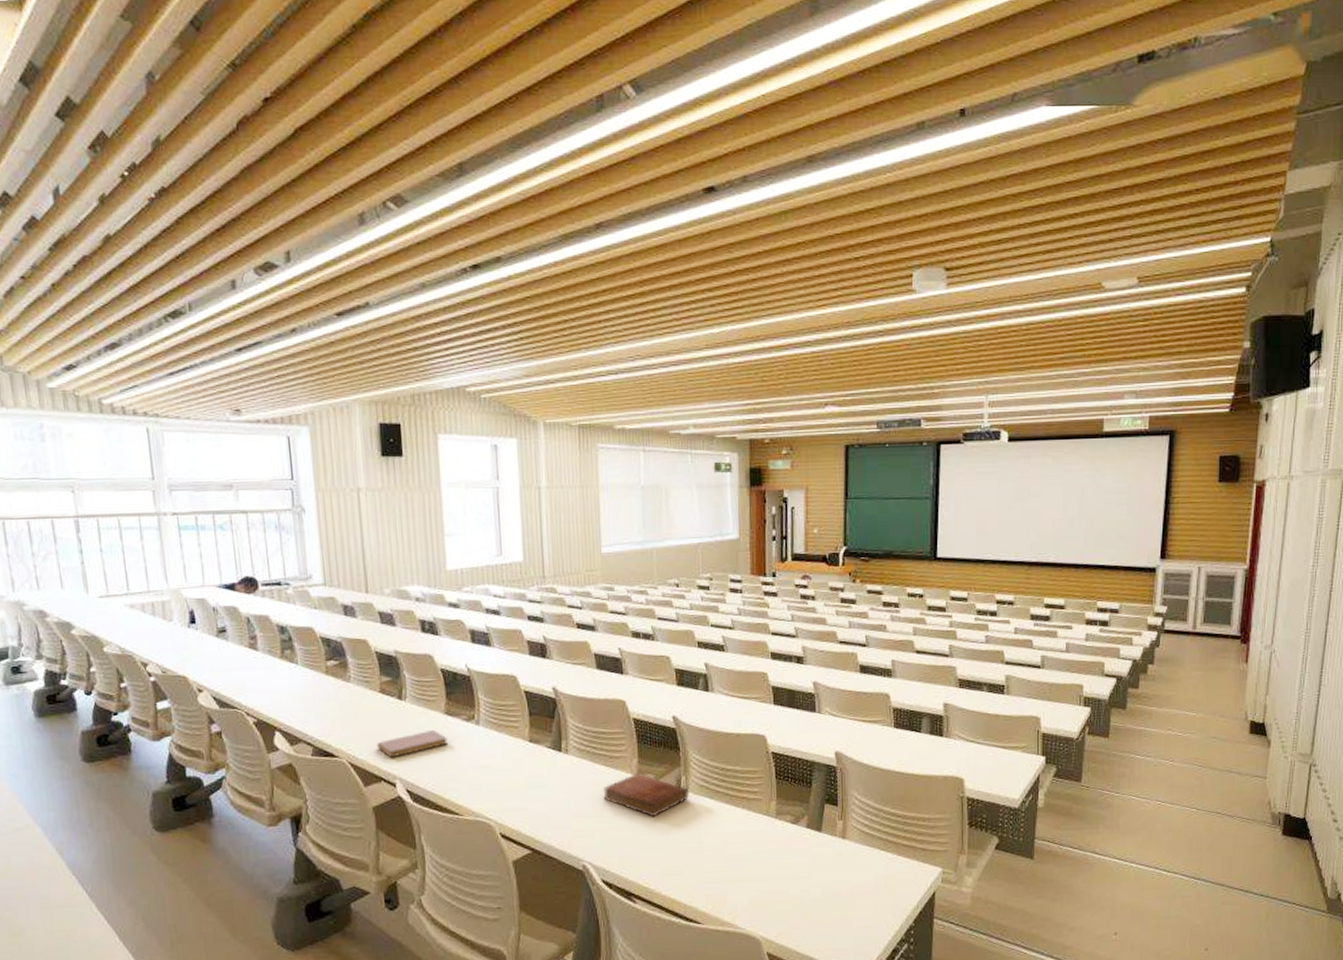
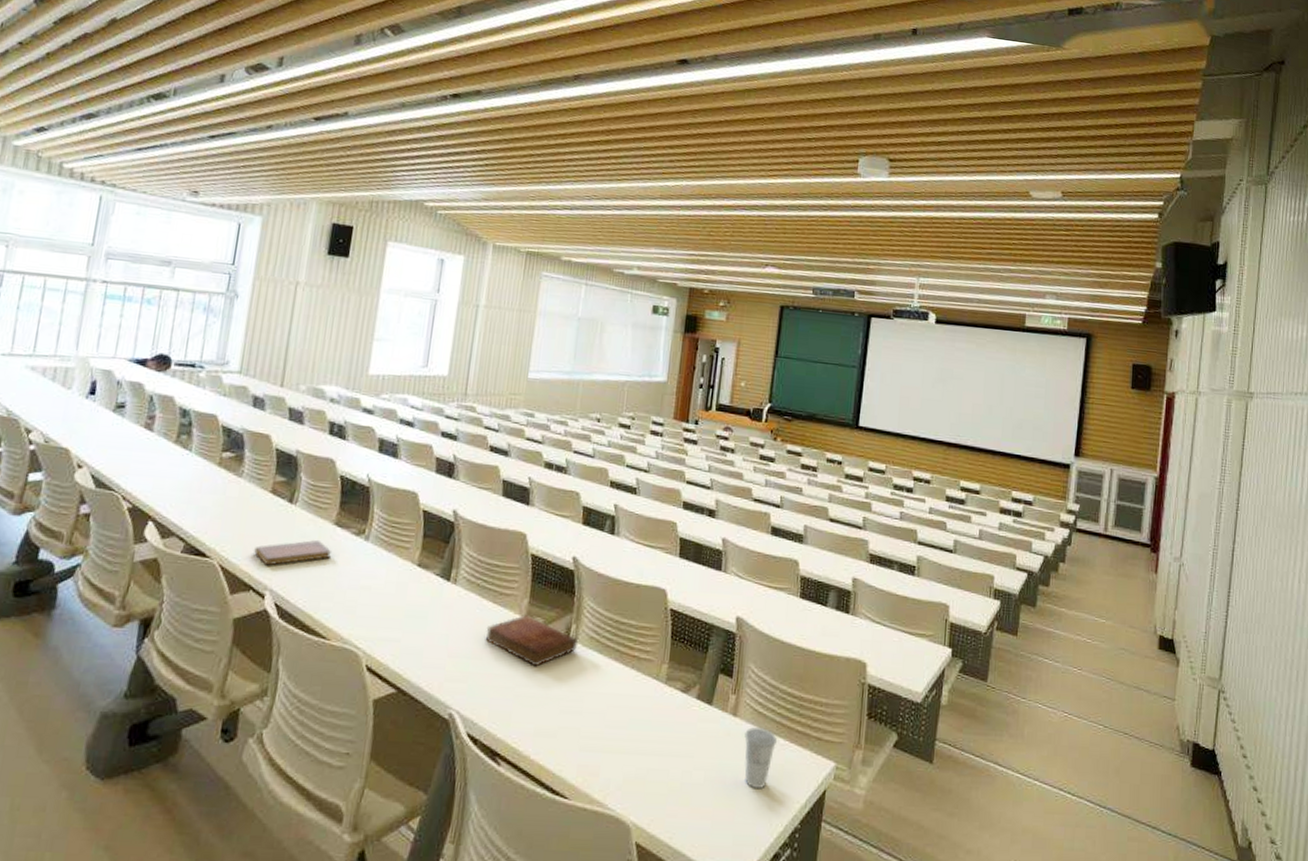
cup: none [855,846,886,897] -> present [744,727,778,788]

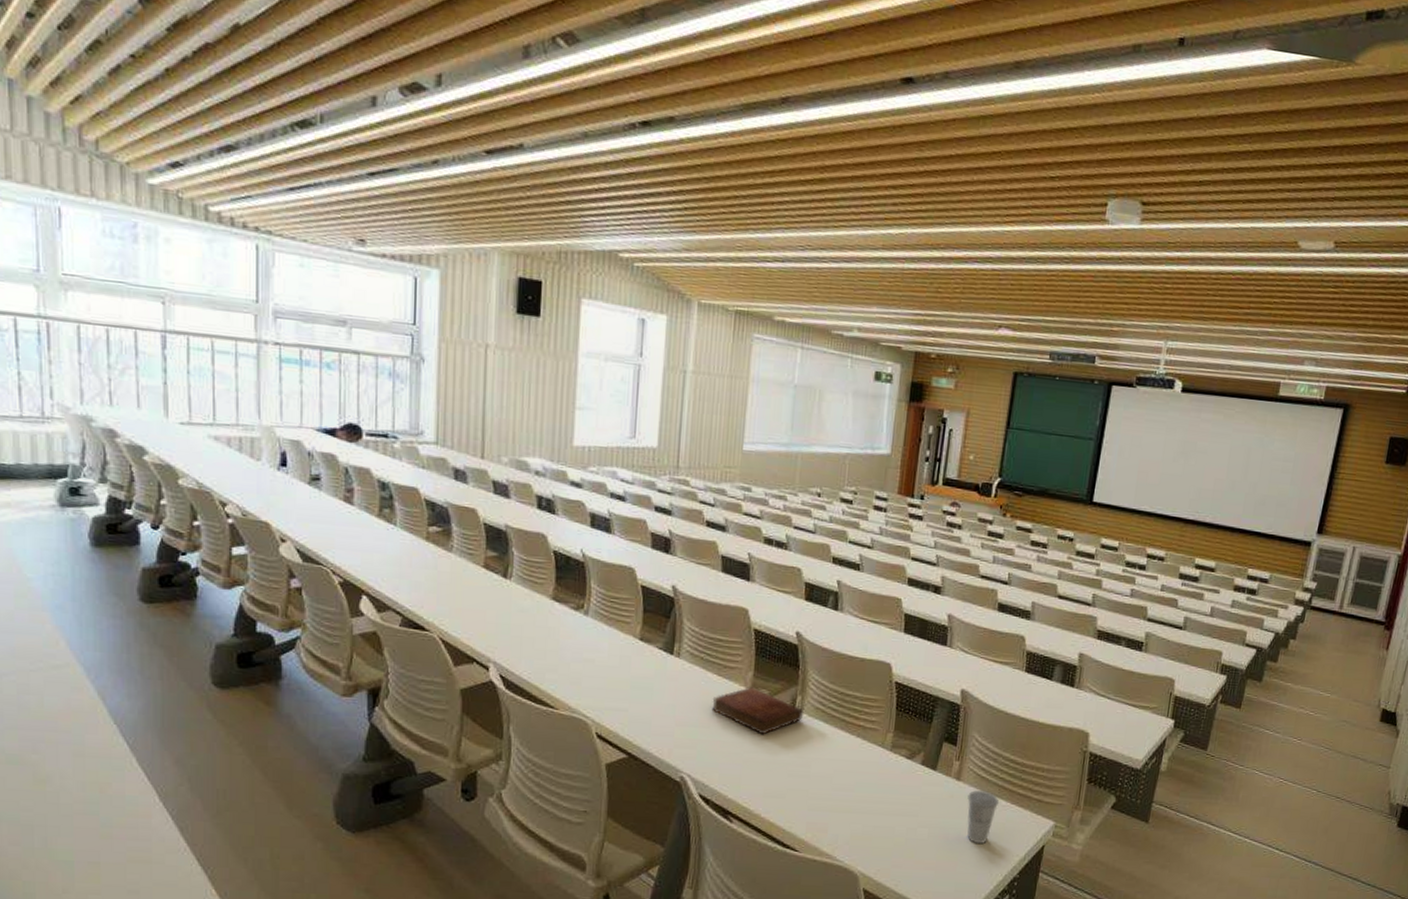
notebook: present [254,539,332,566] -> none [473,614,552,639]

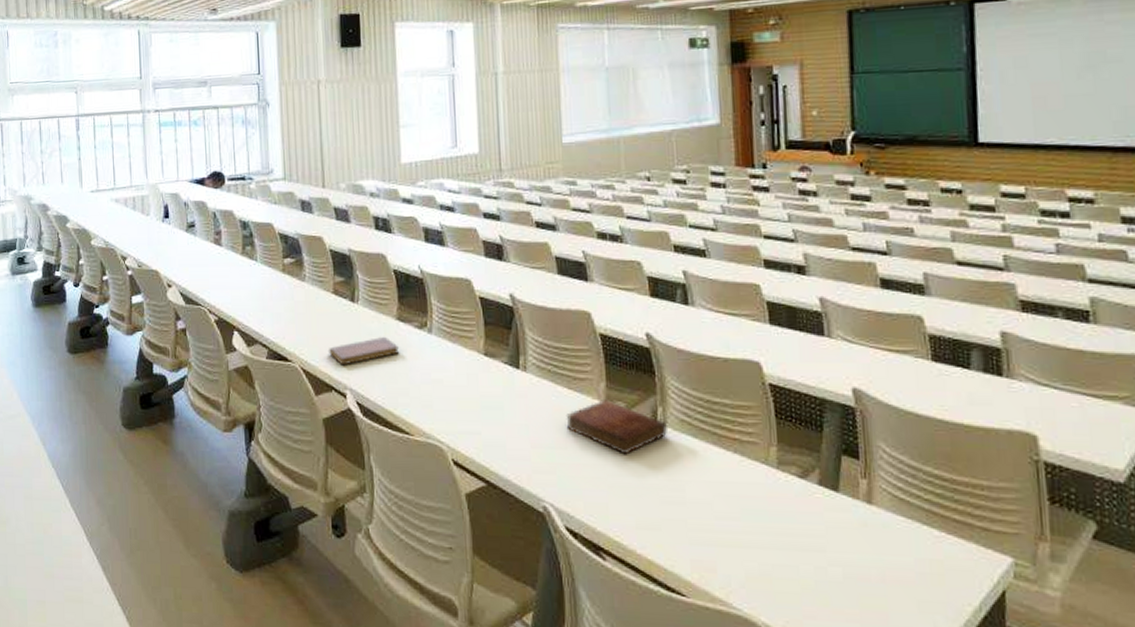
notebook: none [473,614,552,639] -> present [329,336,400,366]
cup: present [967,790,1000,843] -> none [886,517,931,588]

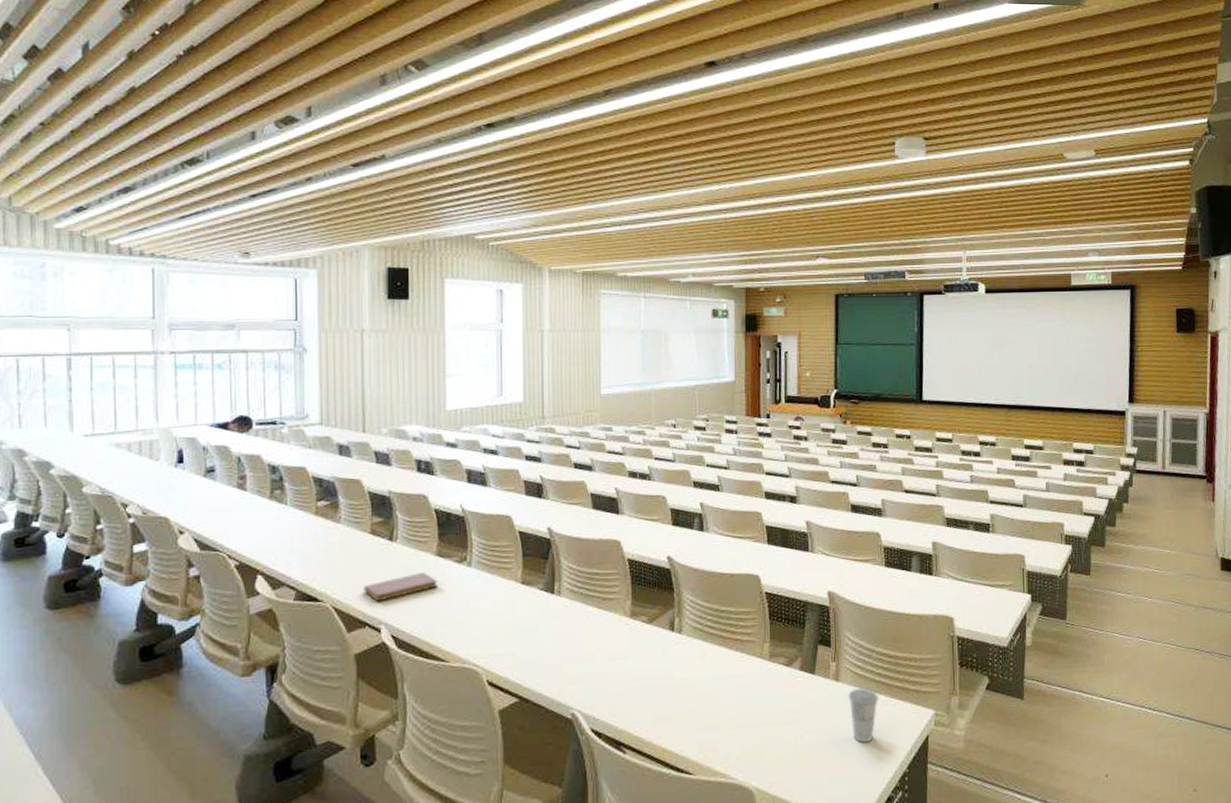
bible: present [566,398,667,455] -> none [595,614,682,661]
cup: none [886,517,931,588] -> present [848,688,879,742]

